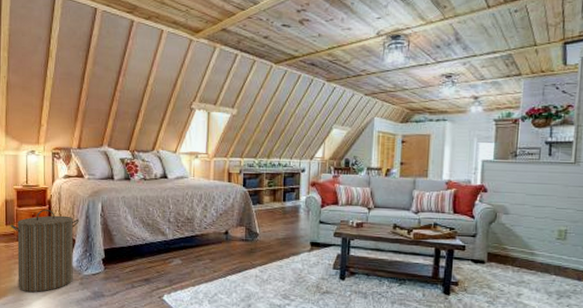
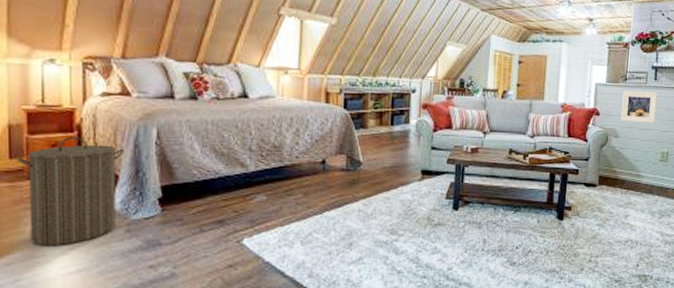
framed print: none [510,167,553,201] -> present [620,90,658,124]

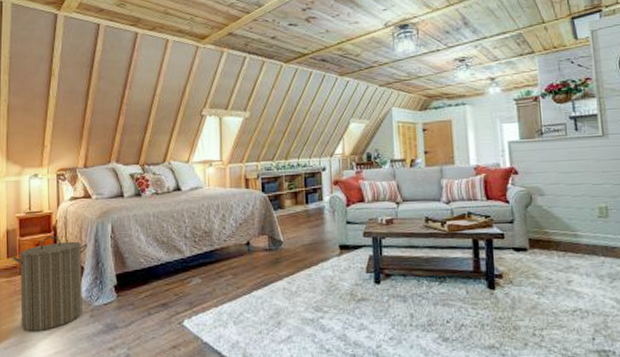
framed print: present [620,90,658,124] -> none [540,143,584,178]

